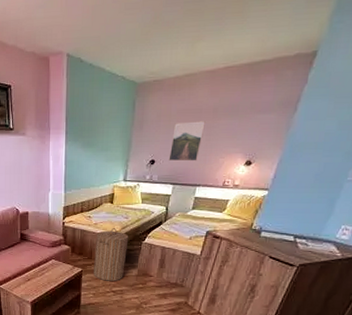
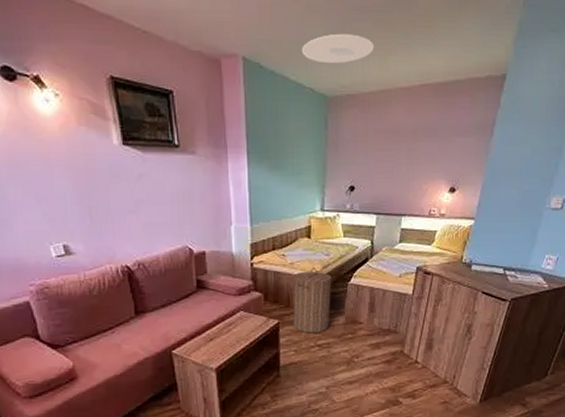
ceiling light: none [117,25,183,54] -> present [302,33,374,64]
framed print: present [168,121,206,162] -> none [369,143,405,188]

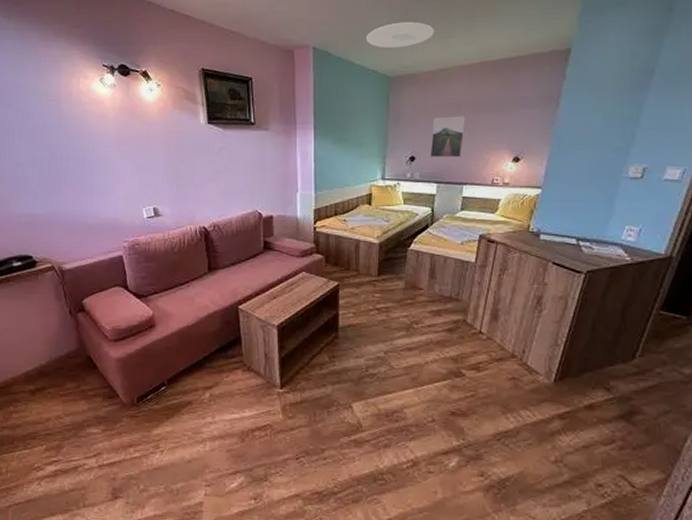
laundry hamper: present [293,268,332,333] -> none [353,233,392,297]
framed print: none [369,143,405,188] -> present [430,116,466,158]

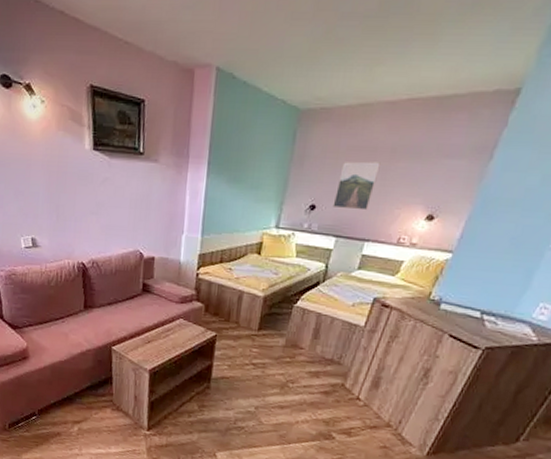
ceiling light: present [367,21,434,48] -> none [279,42,360,75]

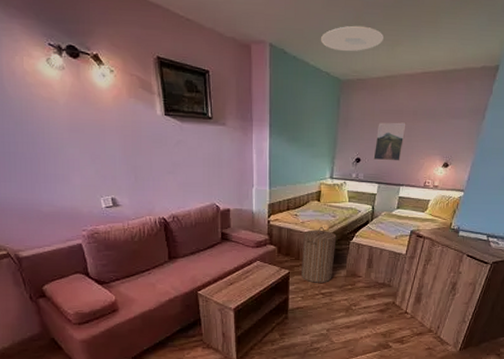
laundry hamper: none [230,285,278,352] -> present [302,227,337,283]
ceiling light: none [279,42,360,75] -> present [321,25,383,52]

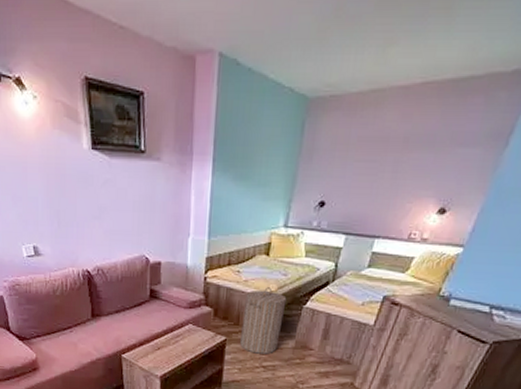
ceiling light: present [321,25,383,52] -> none [286,20,372,58]
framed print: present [373,122,406,161] -> none [342,153,393,206]

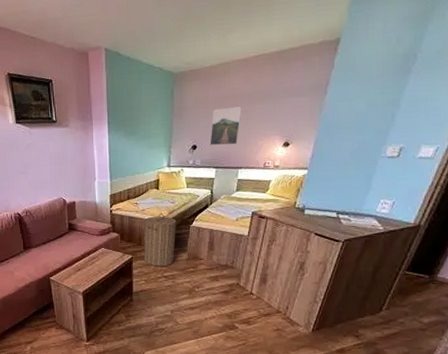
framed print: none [342,153,393,206] -> present [210,106,242,146]

